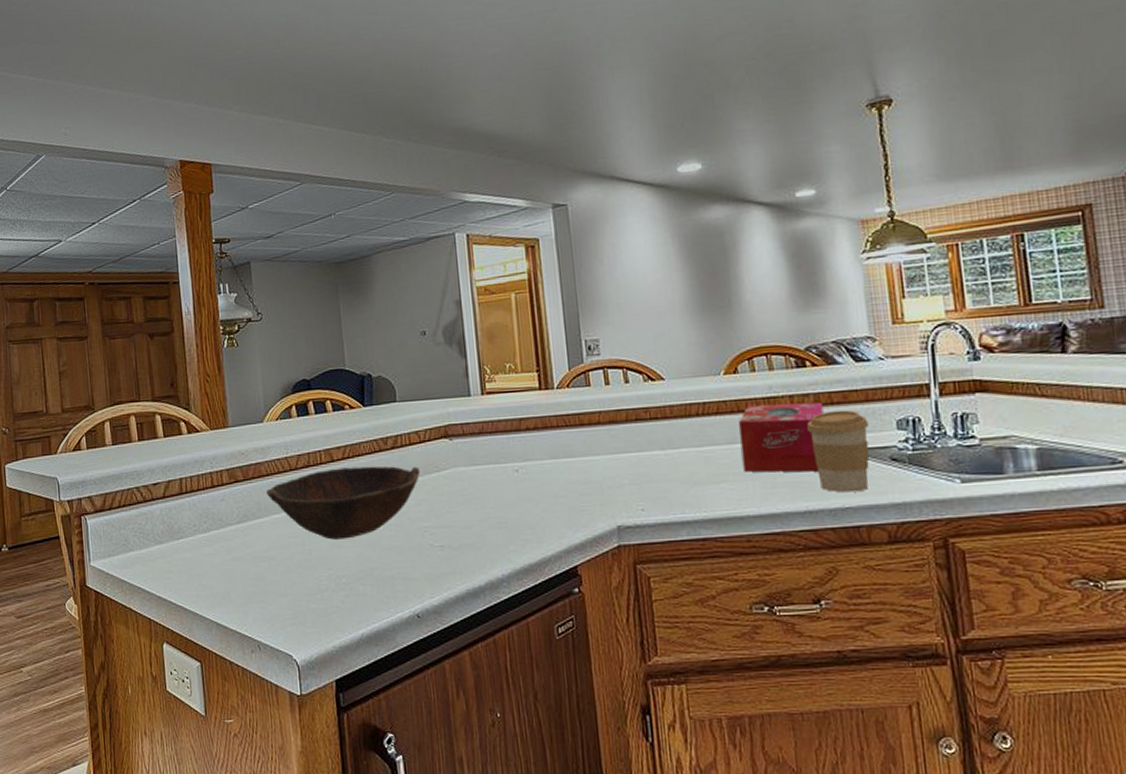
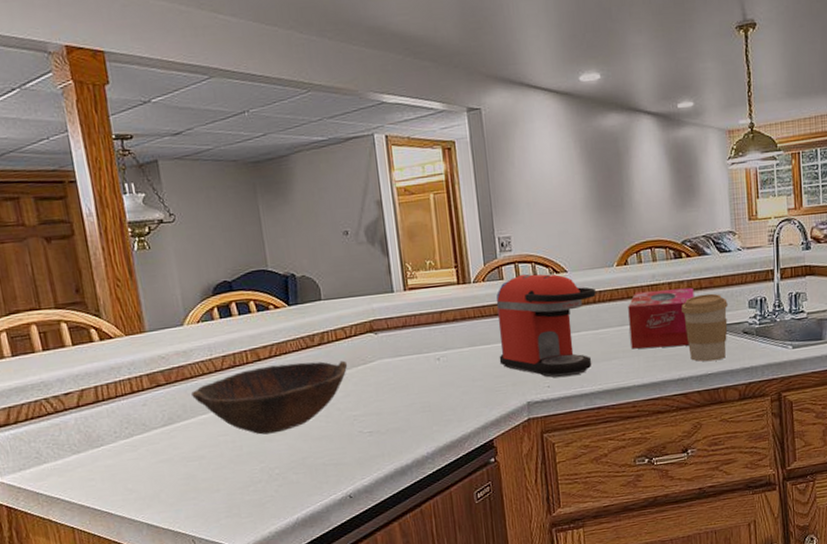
coffee maker: none [581,380,699,501] -> present [496,274,596,378]

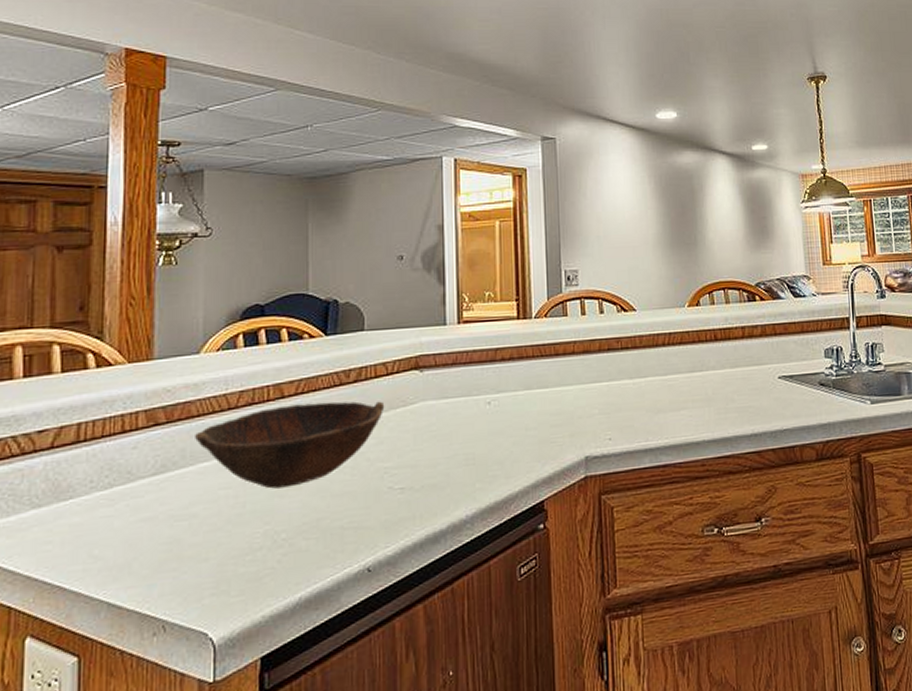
coffee maker: present [496,274,596,378] -> none [557,311,665,429]
tissue box: present [628,287,694,349] -> none [699,333,768,399]
coffee cup: present [681,293,728,362] -> none [755,340,803,416]

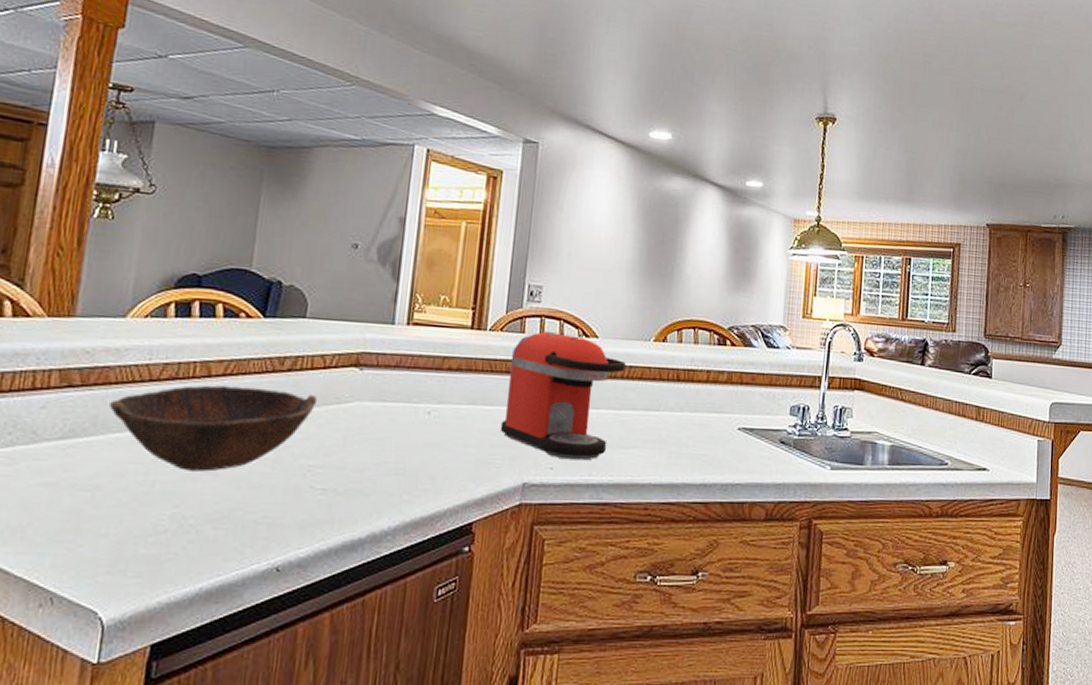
coffee maker: none [557,311,665,429] -> present [500,330,626,461]

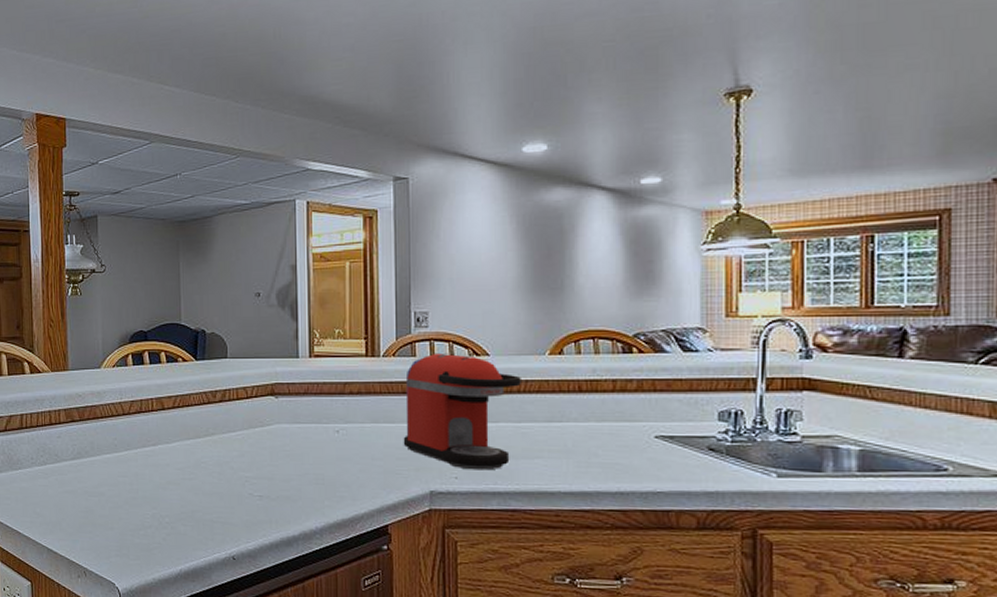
bowl: present [109,385,318,472] -> none [100,416,246,482]

